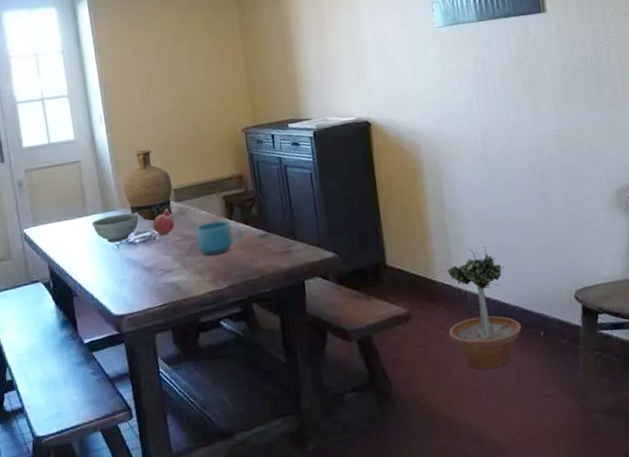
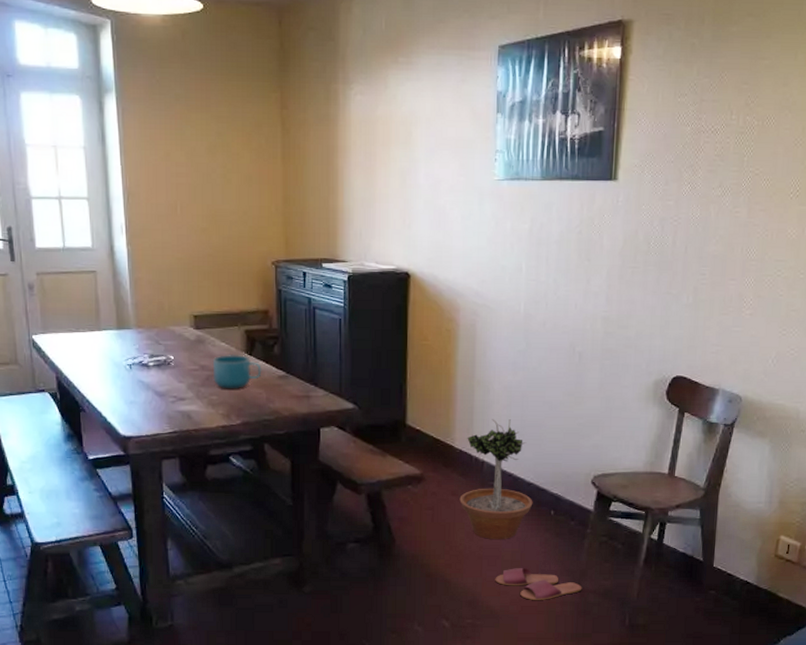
bowl: present [91,213,140,243] -> none [104,333,156,362]
vase: present [123,149,174,222] -> none [141,268,193,348]
fruit: present [152,209,174,236] -> none [168,335,191,363]
slippers: none [497,395,586,428] -> present [495,568,582,600]

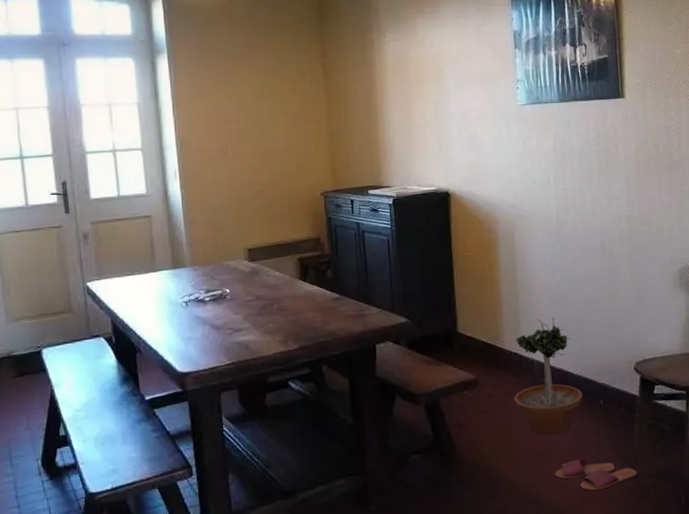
cup: present [212,354,262,389] -> none [267,281,316,316]

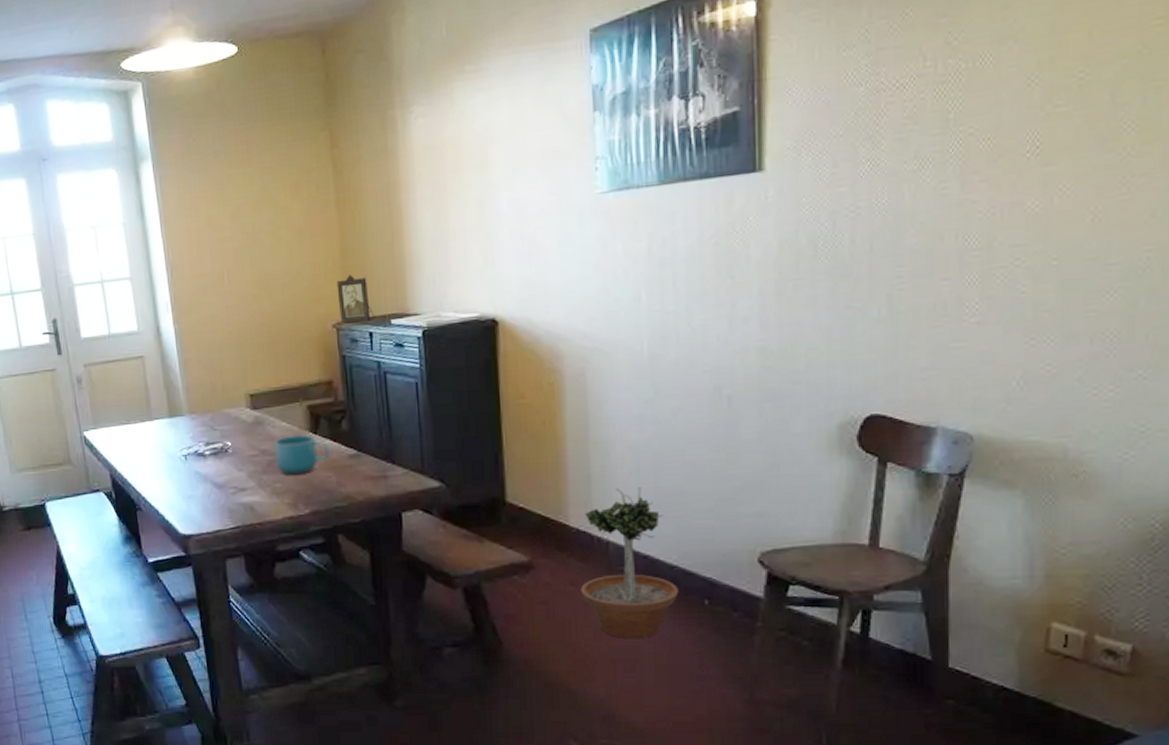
cup: none [267,281,316,316] -> present [273,433,330,475]
photo frame: none [324,154,356,193] -> present [336,274,375,324]
slippers: present [555,459,638,491] -> none [635,674,756,714]

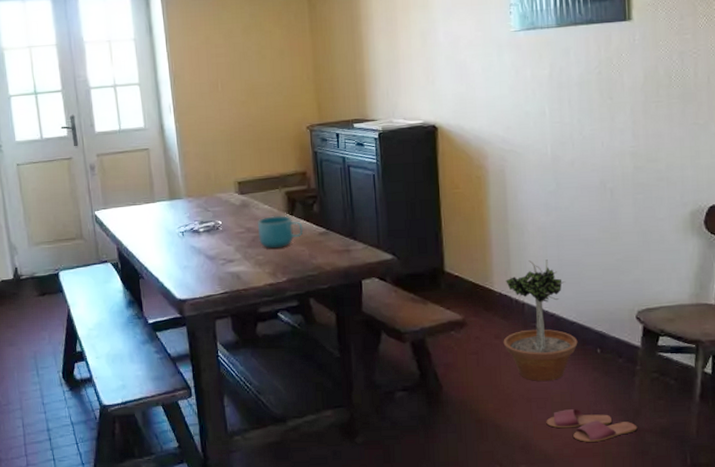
photo frame: present [336,274,375,324] -> none [310,87,341,126]
slippers: none [635,674,756,714] -> present [546,409,638,442]

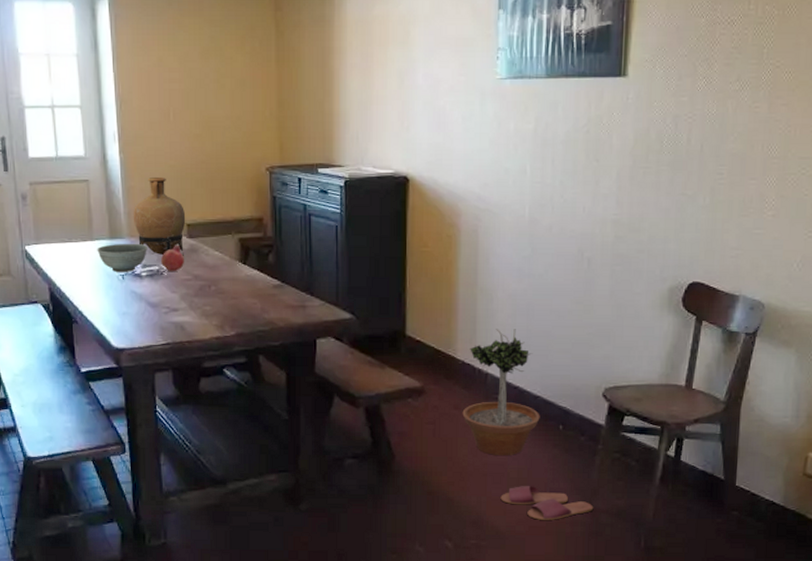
bowl: none [158,202,204,230] -> present [97,243,148,272]
vase: none [190,141,237,212] -> present [134,176,186,257]
fruit: none [216,201,237,227] -> present [161,245,184,272]
cup: present [257,215,303,249] -> none [206,263,256,299]

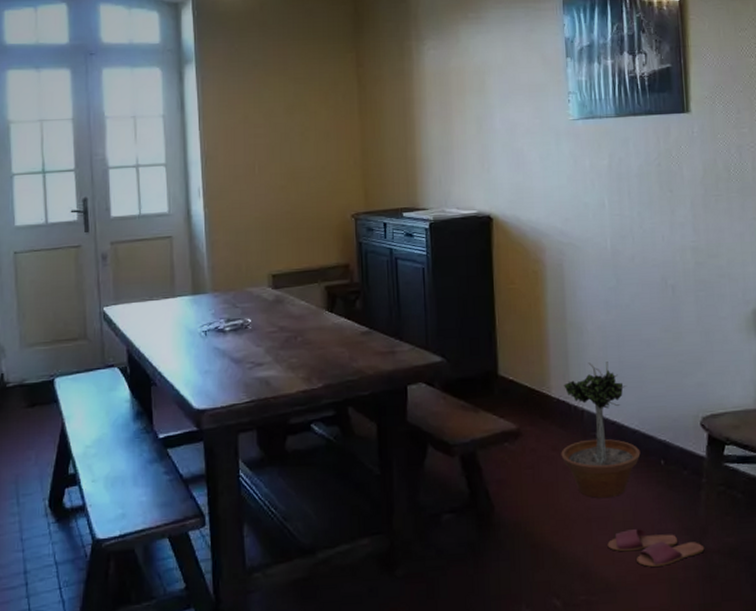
bowl: present [97,243,148,272] -> none [179,297,232,329]
vase: present [134,176,186,257] -> none [218,229,271,309]
fruit: present [161,245,184,272] -> none [246,296,269,326]

